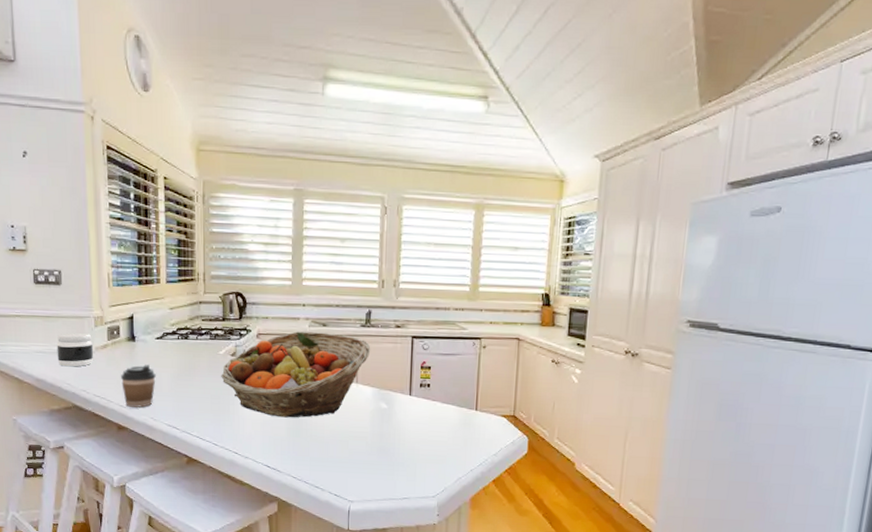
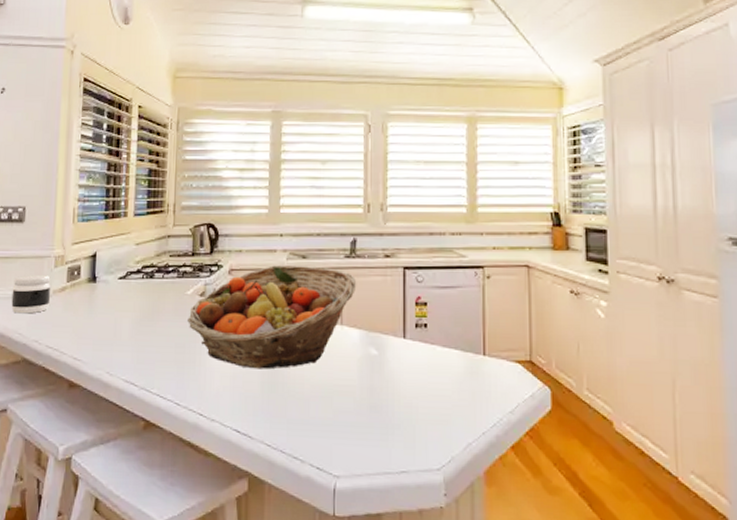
coffee cup: present [120,363,156,408] -> none [76,308,116,360]

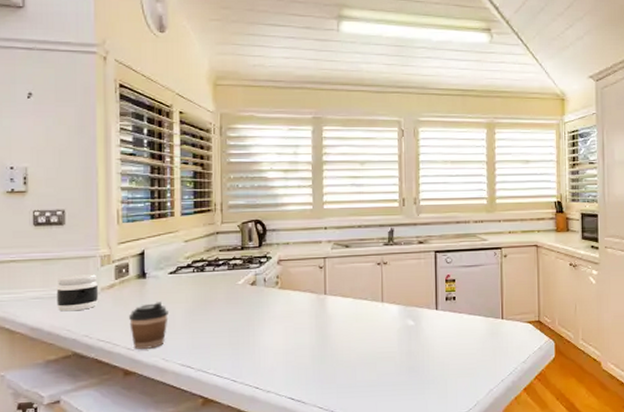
coffee cup: none [76,308,116,360] -> present [128,300,168,349]
fruit basket: present [188,265,357,369] -> none [240,254,395,345]

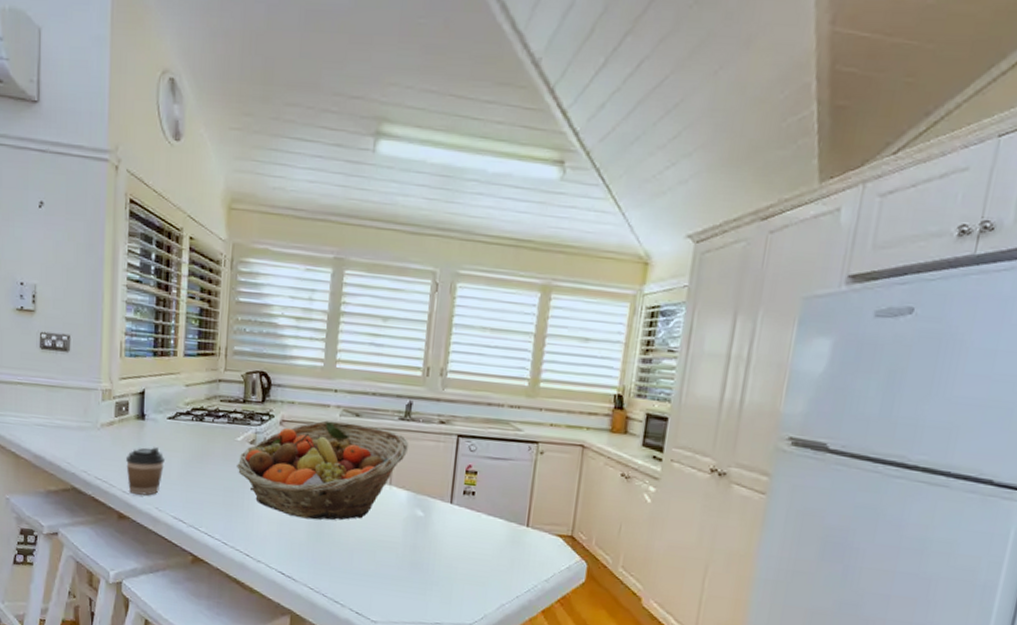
jar: present [56,274,99,312] -> none [59,405,99,445]
fruit basket: none [240,254,395,345] -> present [237,420,409,521]

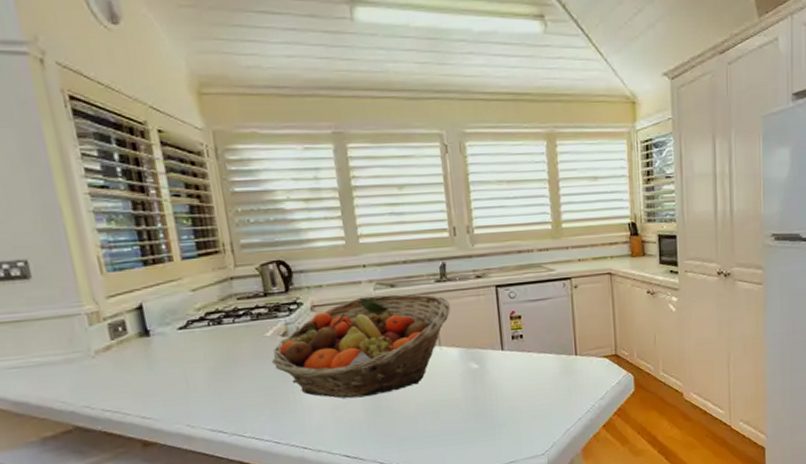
coffee cup: present [125,446,165,495] -> none [135,361,187,417]

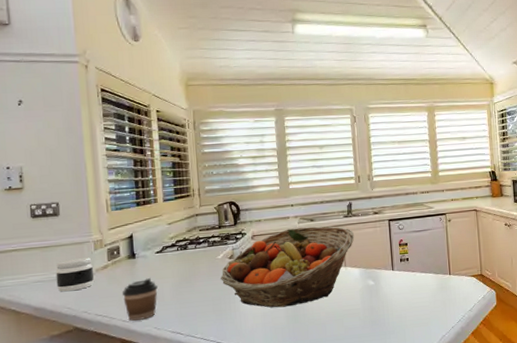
jar: none [36,335,94,382] -> present [56,257,95,292]
coffee cup: none [135,361,187,417] -> present [121,277,158,321]

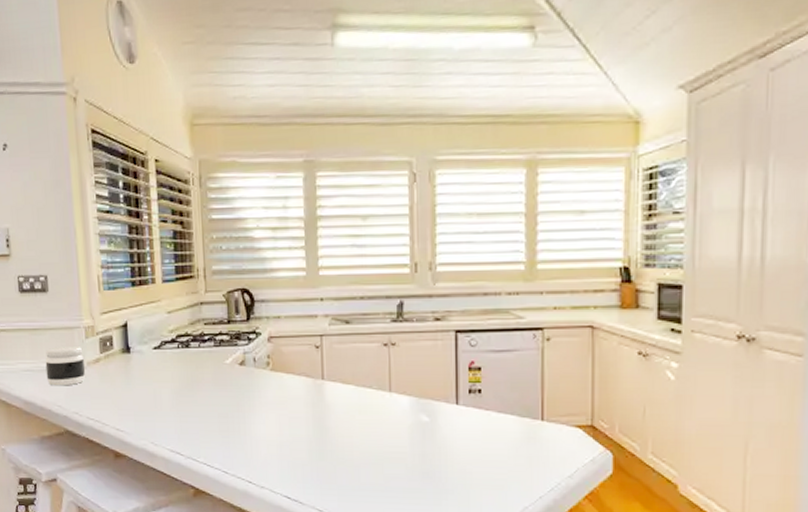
coffee cup: present [121,277,158,321] -> none [115,378,155,431]
fruit basket: present [221,226,355,308] -> none [229,331,405,438]

